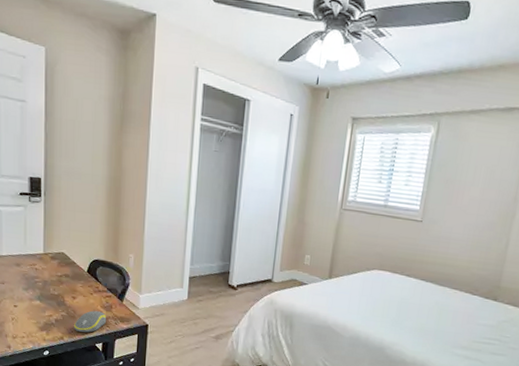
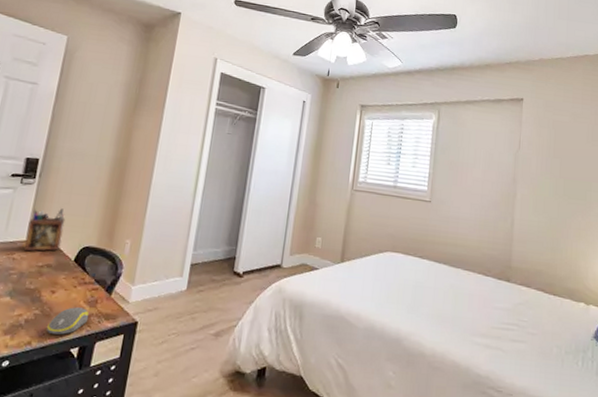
desk organizer: none [43,224,75,263] -> present [24,208,66,252]

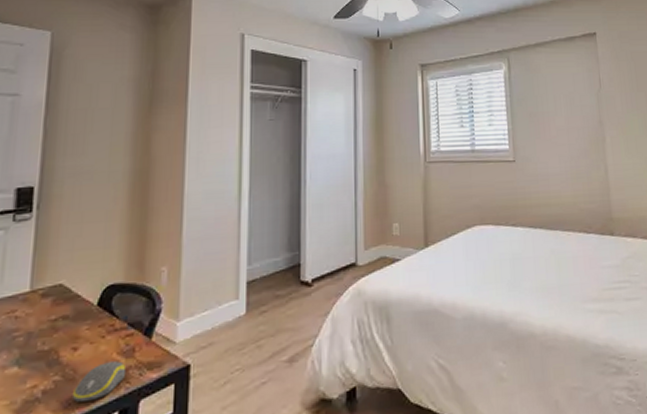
desk organizer: present [24,208,66,252] -> none [28,243,79,305]

